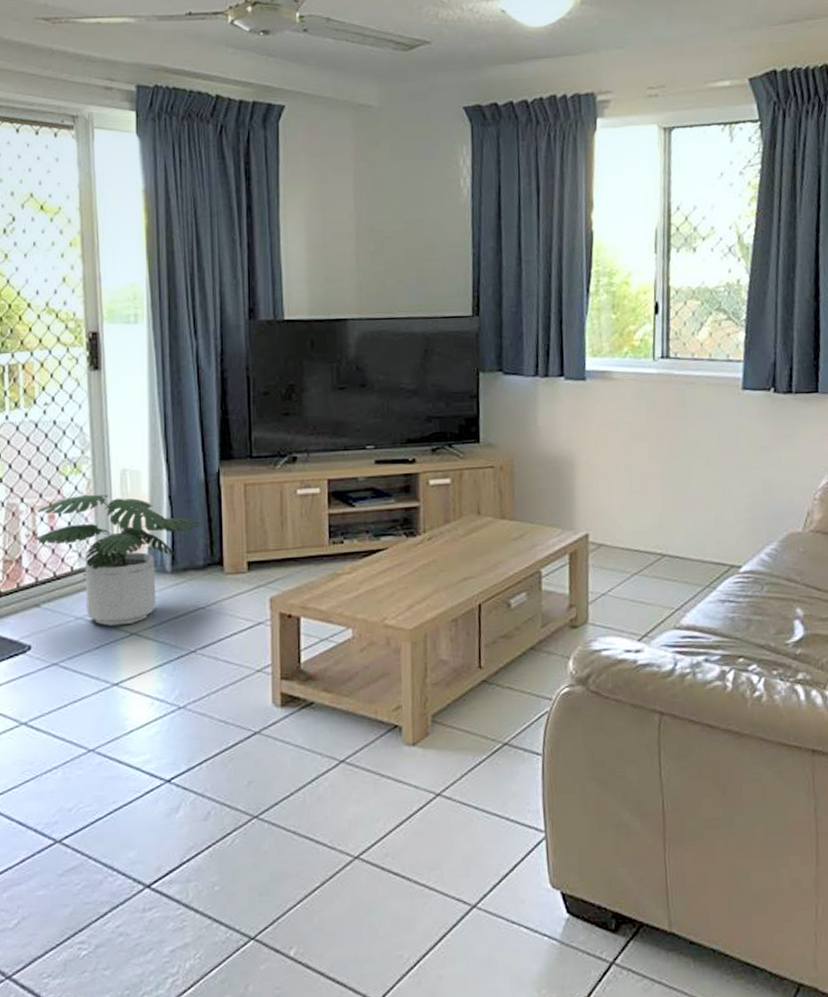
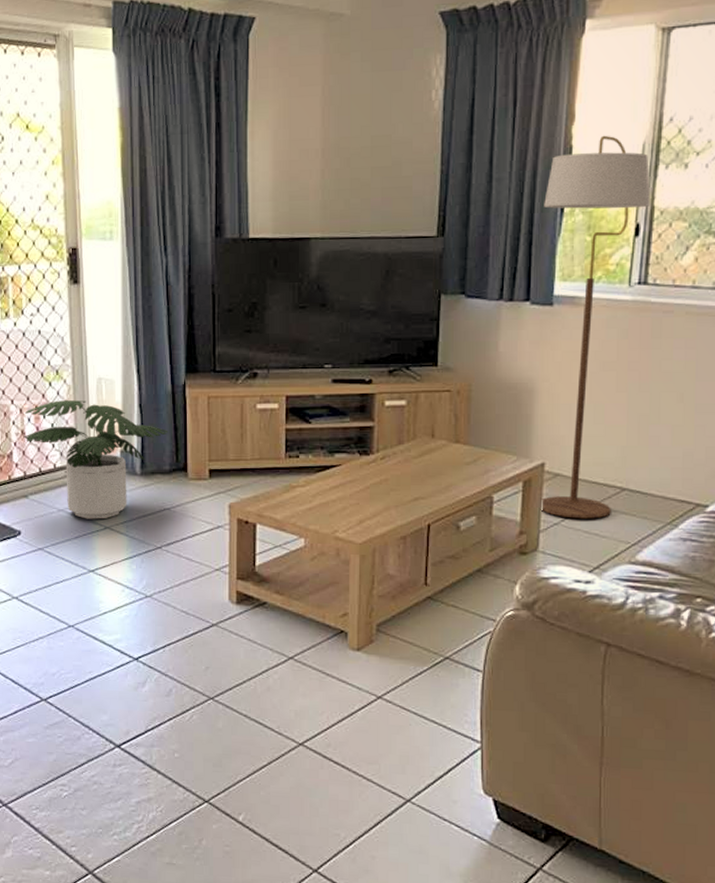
floor lamp: none [571,221,666,588] -> present [540,135,650,519]

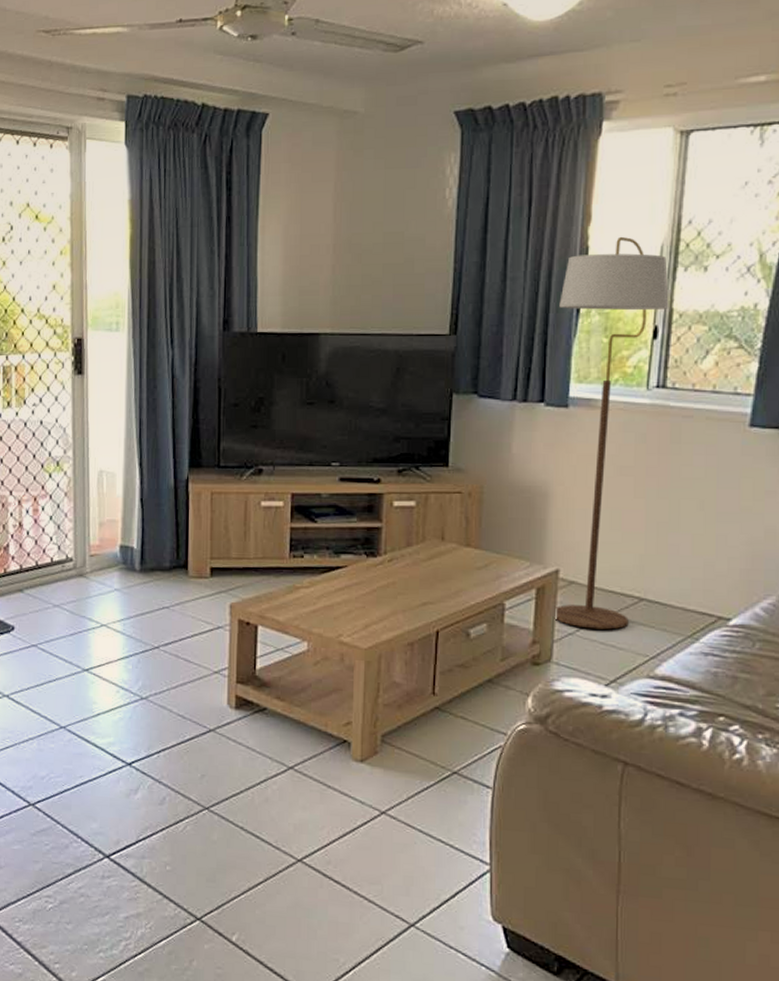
potted plant: present [23,400,169,519] -> none [21,493,170,616]

